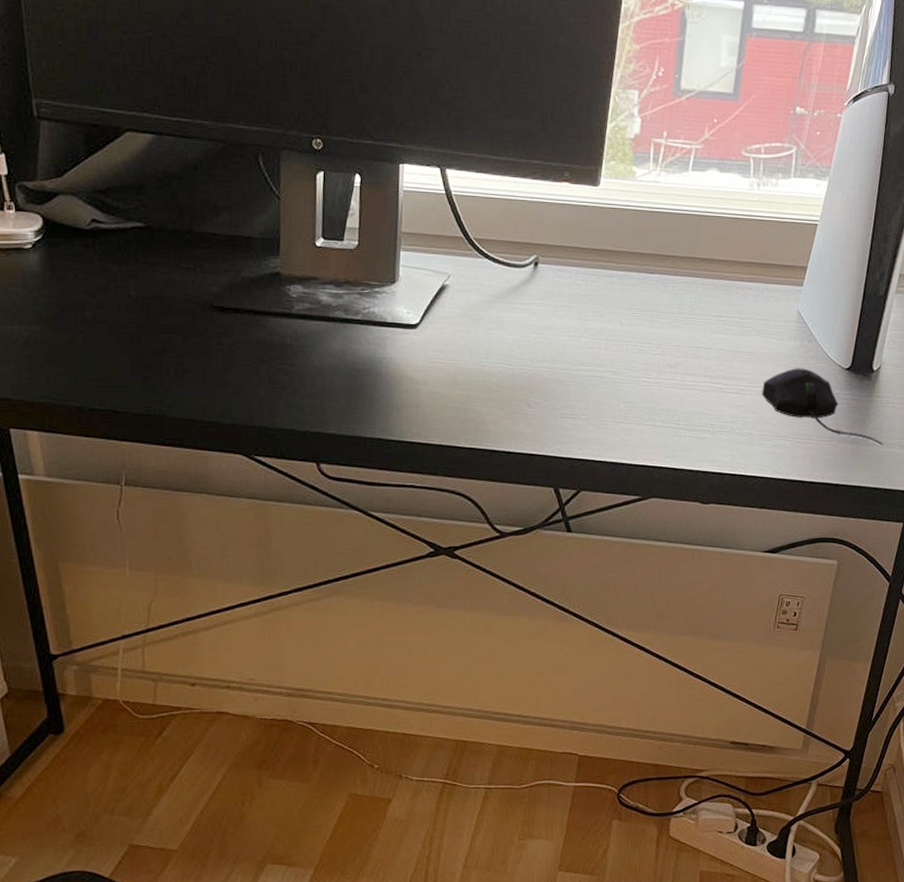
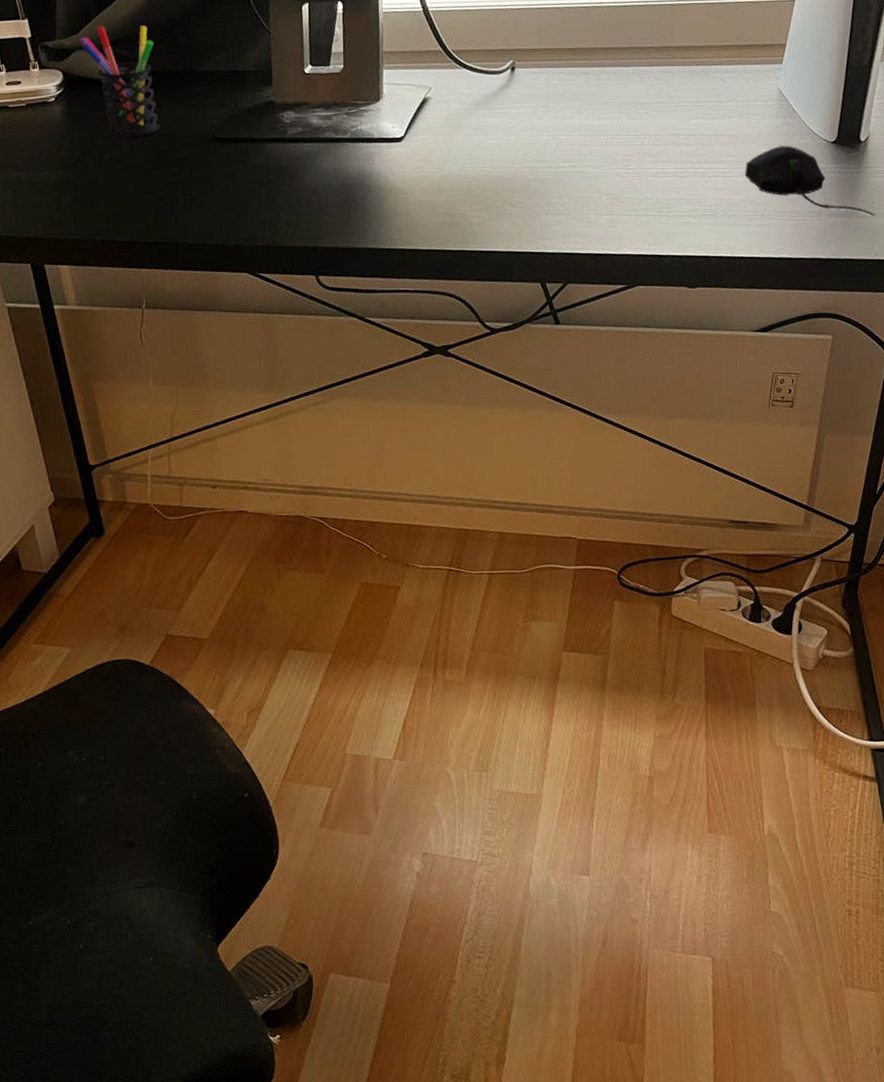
pen holder: none [63,170,152,297] -> present [79,25,160,138]

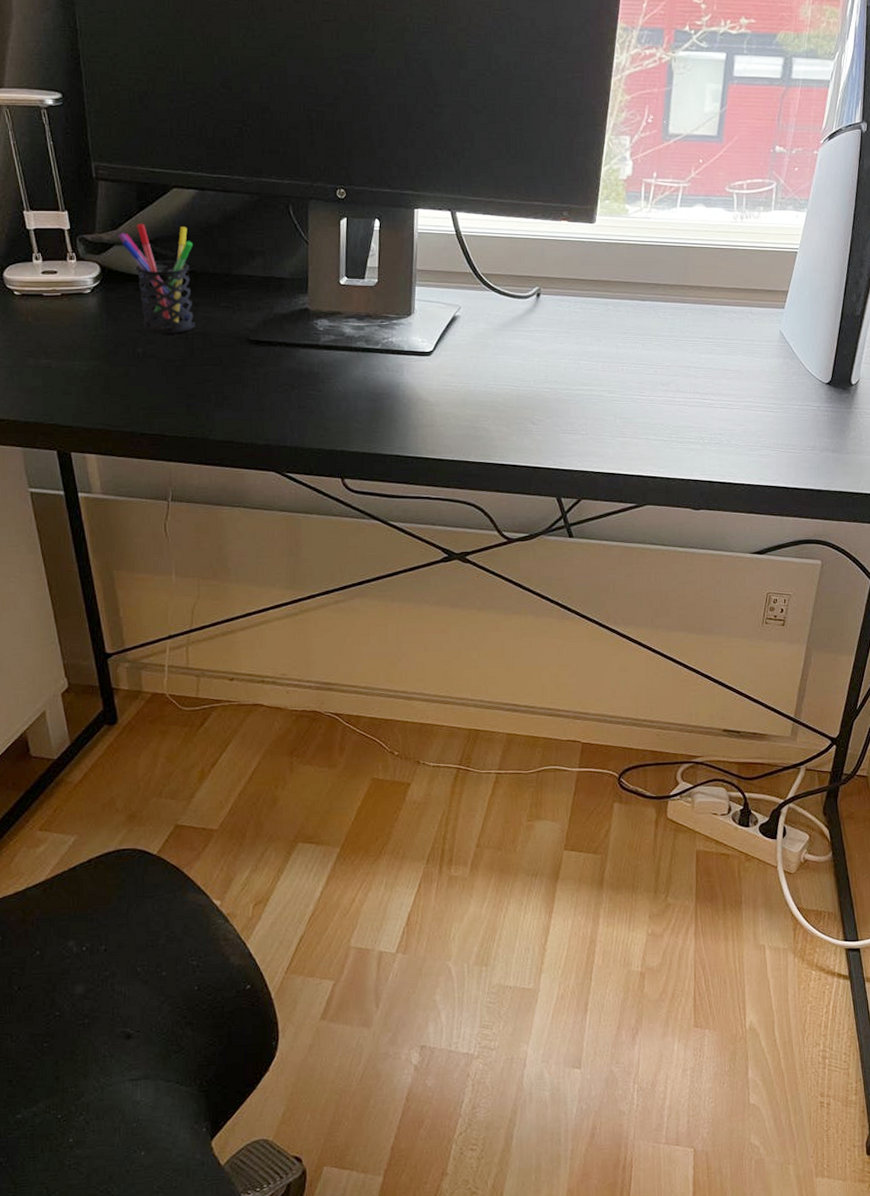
computer mouse: present [744,145,875,217] -> none [747,383,863,454]

